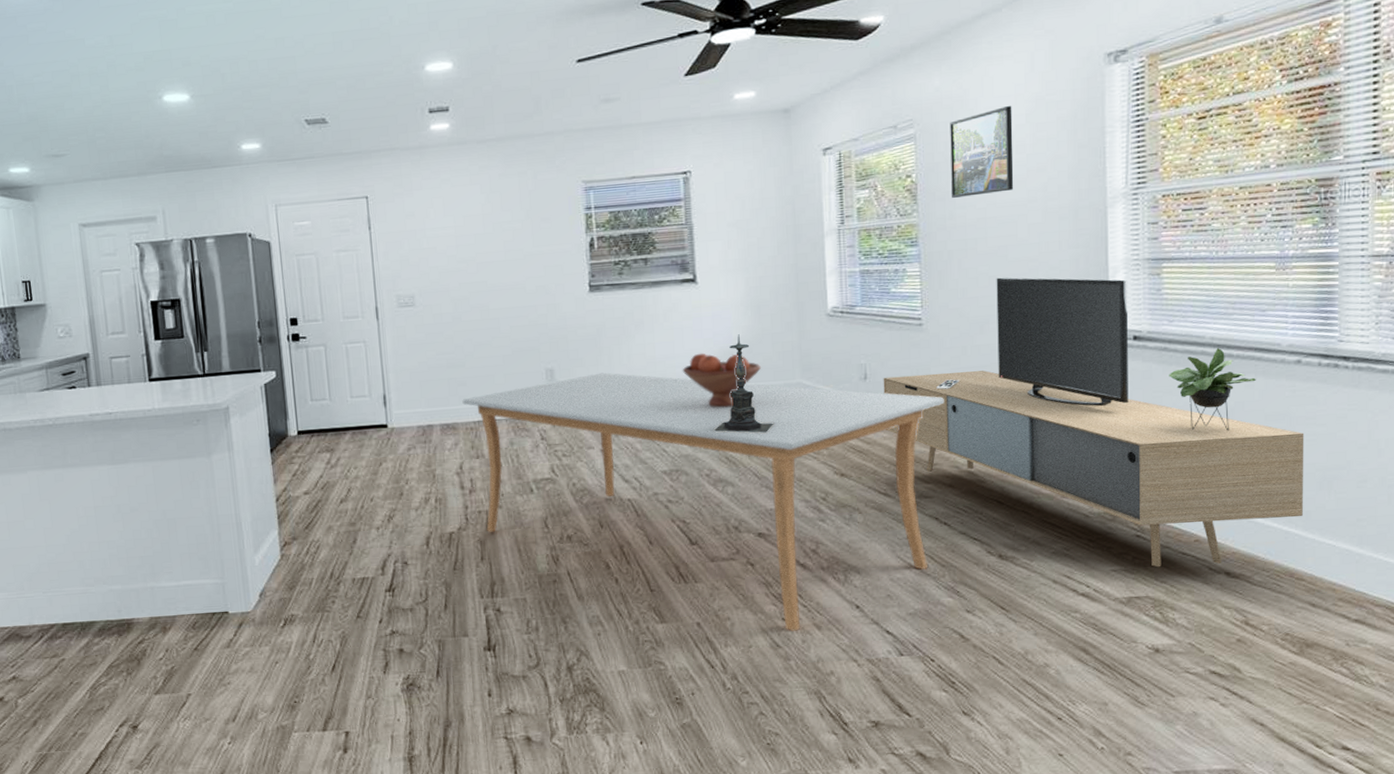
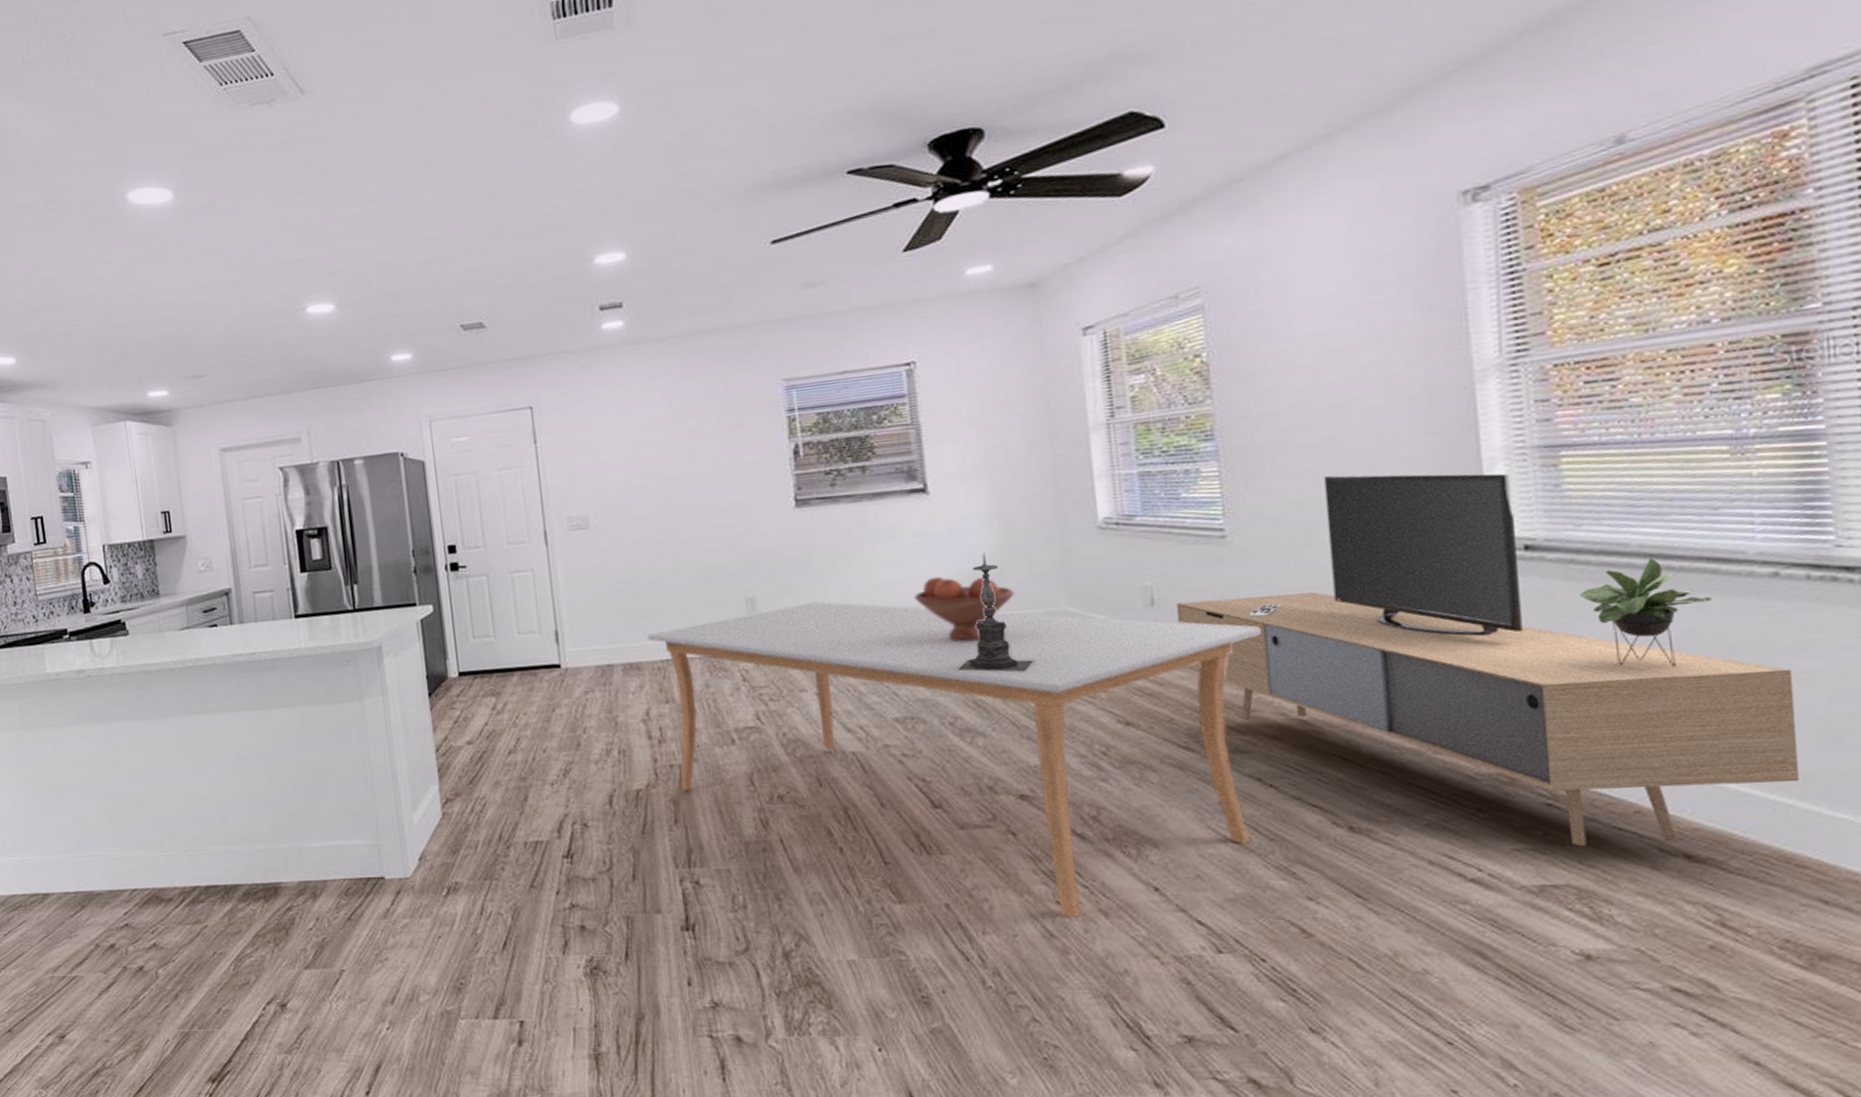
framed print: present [950,106,1014,198] -> none [1249,264,1342,380]

